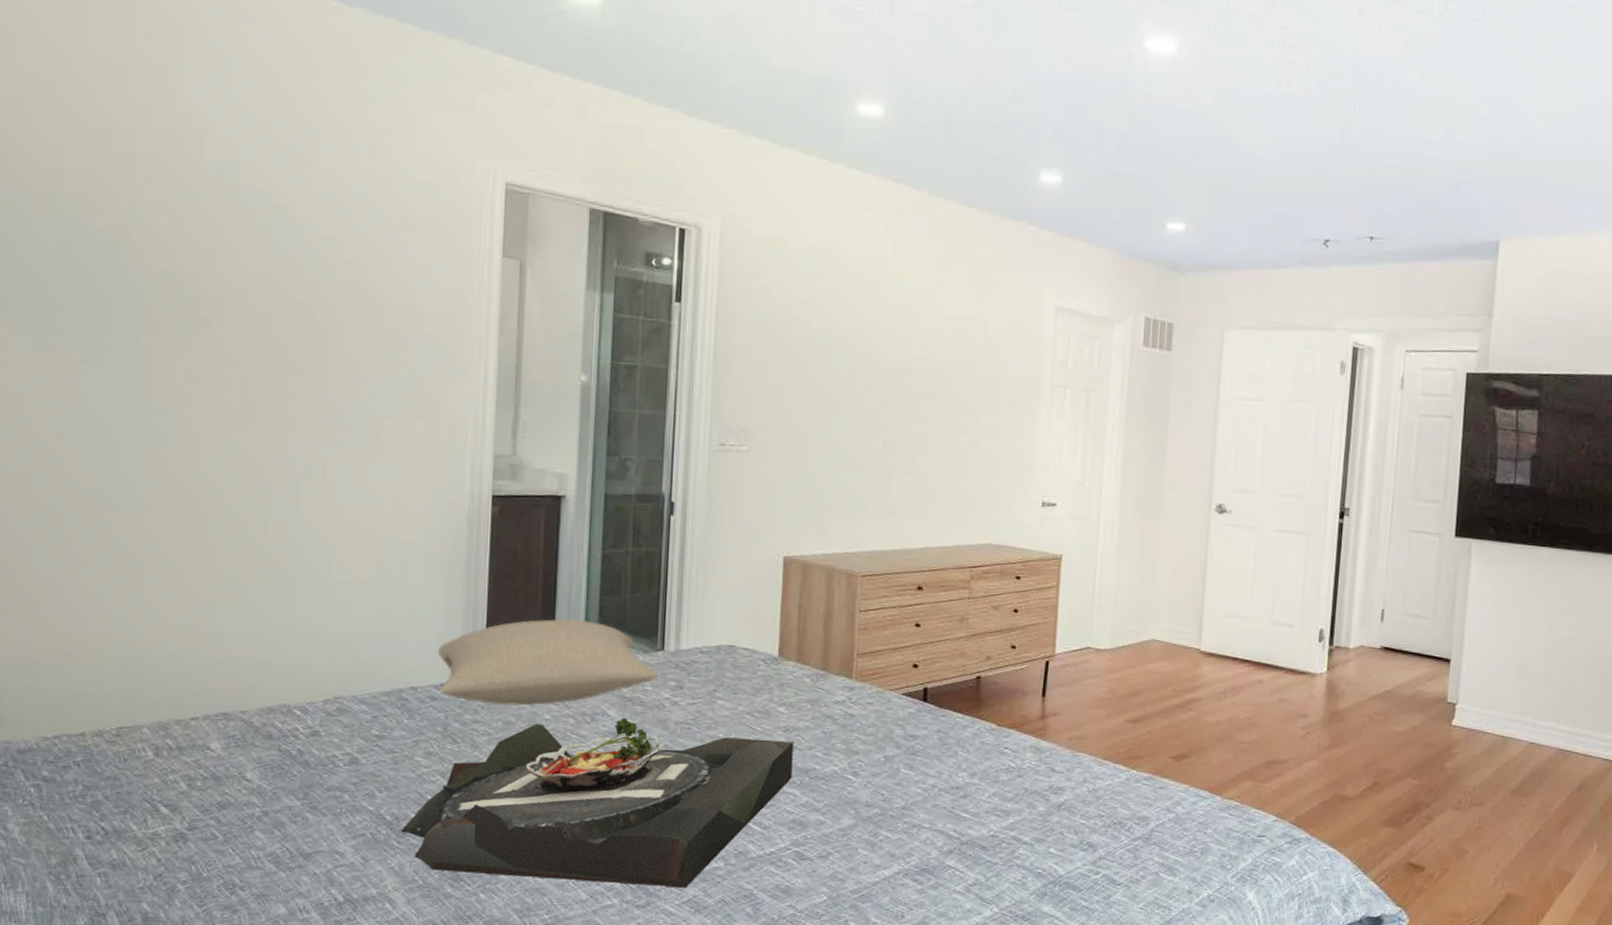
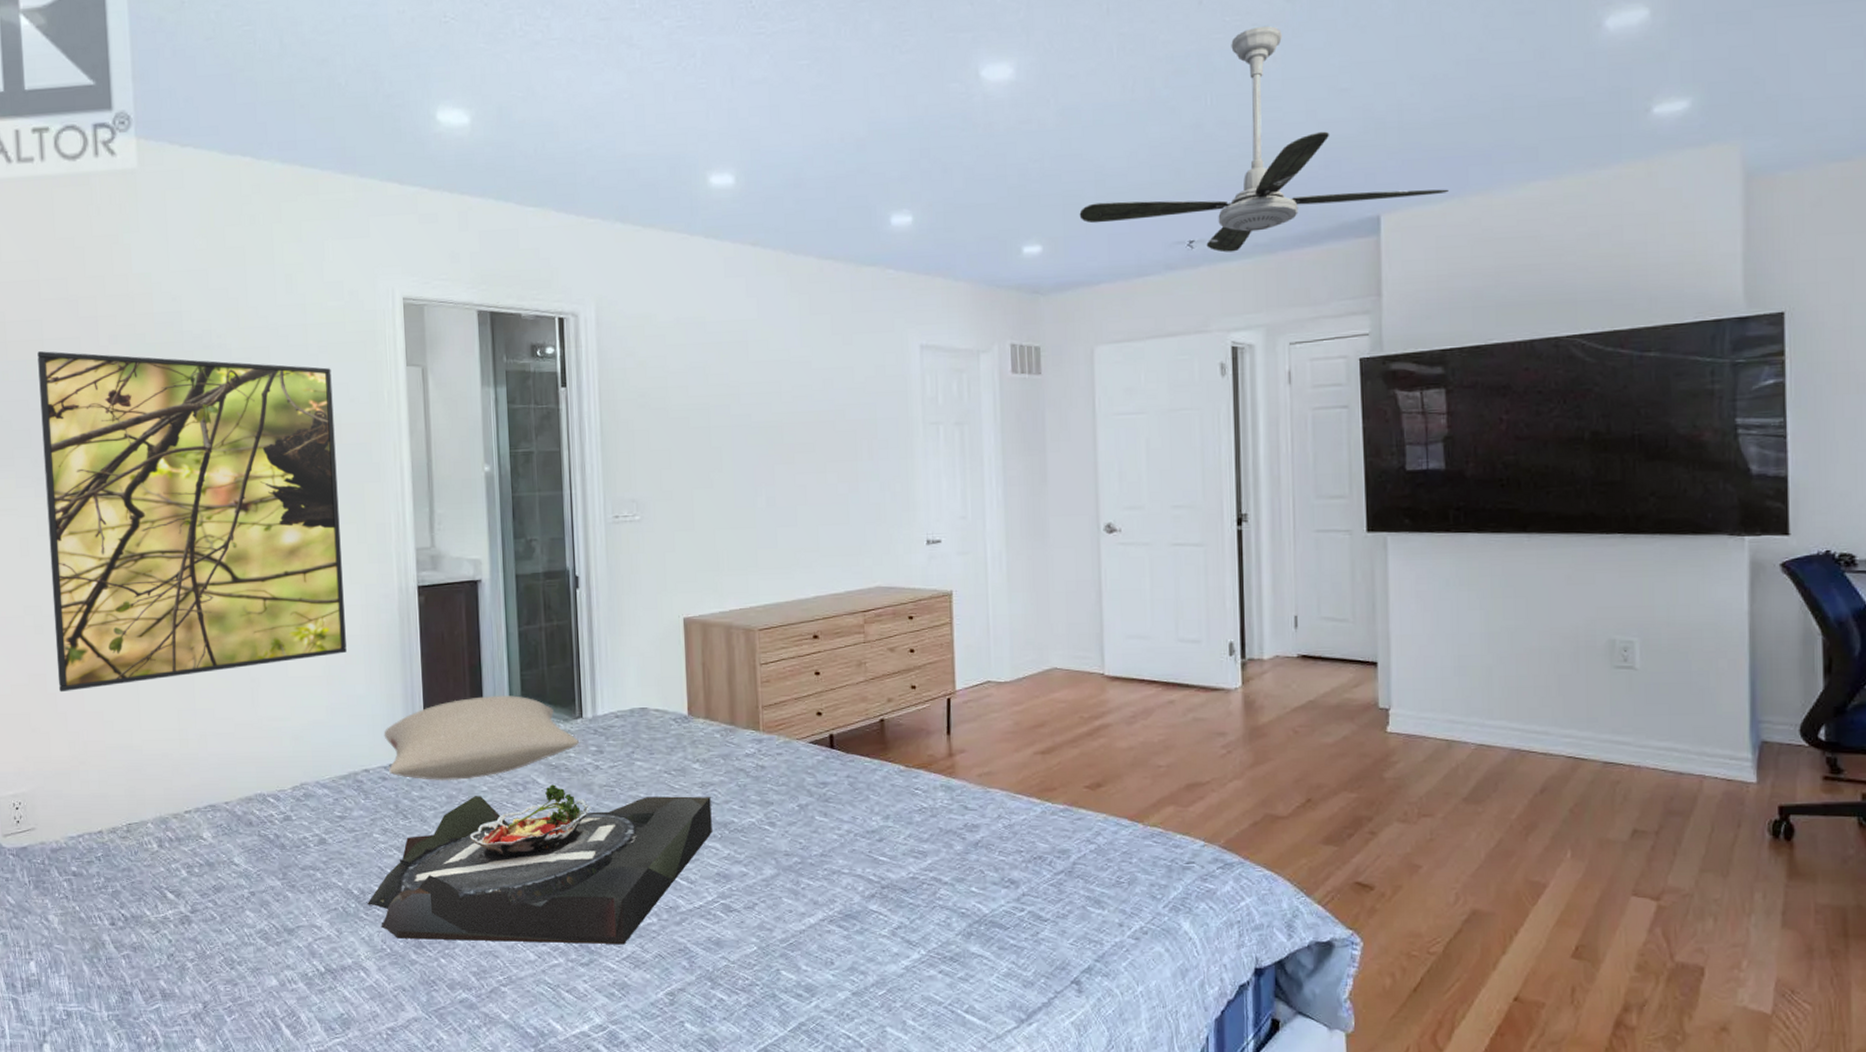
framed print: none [44,183,414,574] -> present [37,351,347,693]
ceiling fan: none [1224,43,1562,257] -> present [1079,26,1449,253]

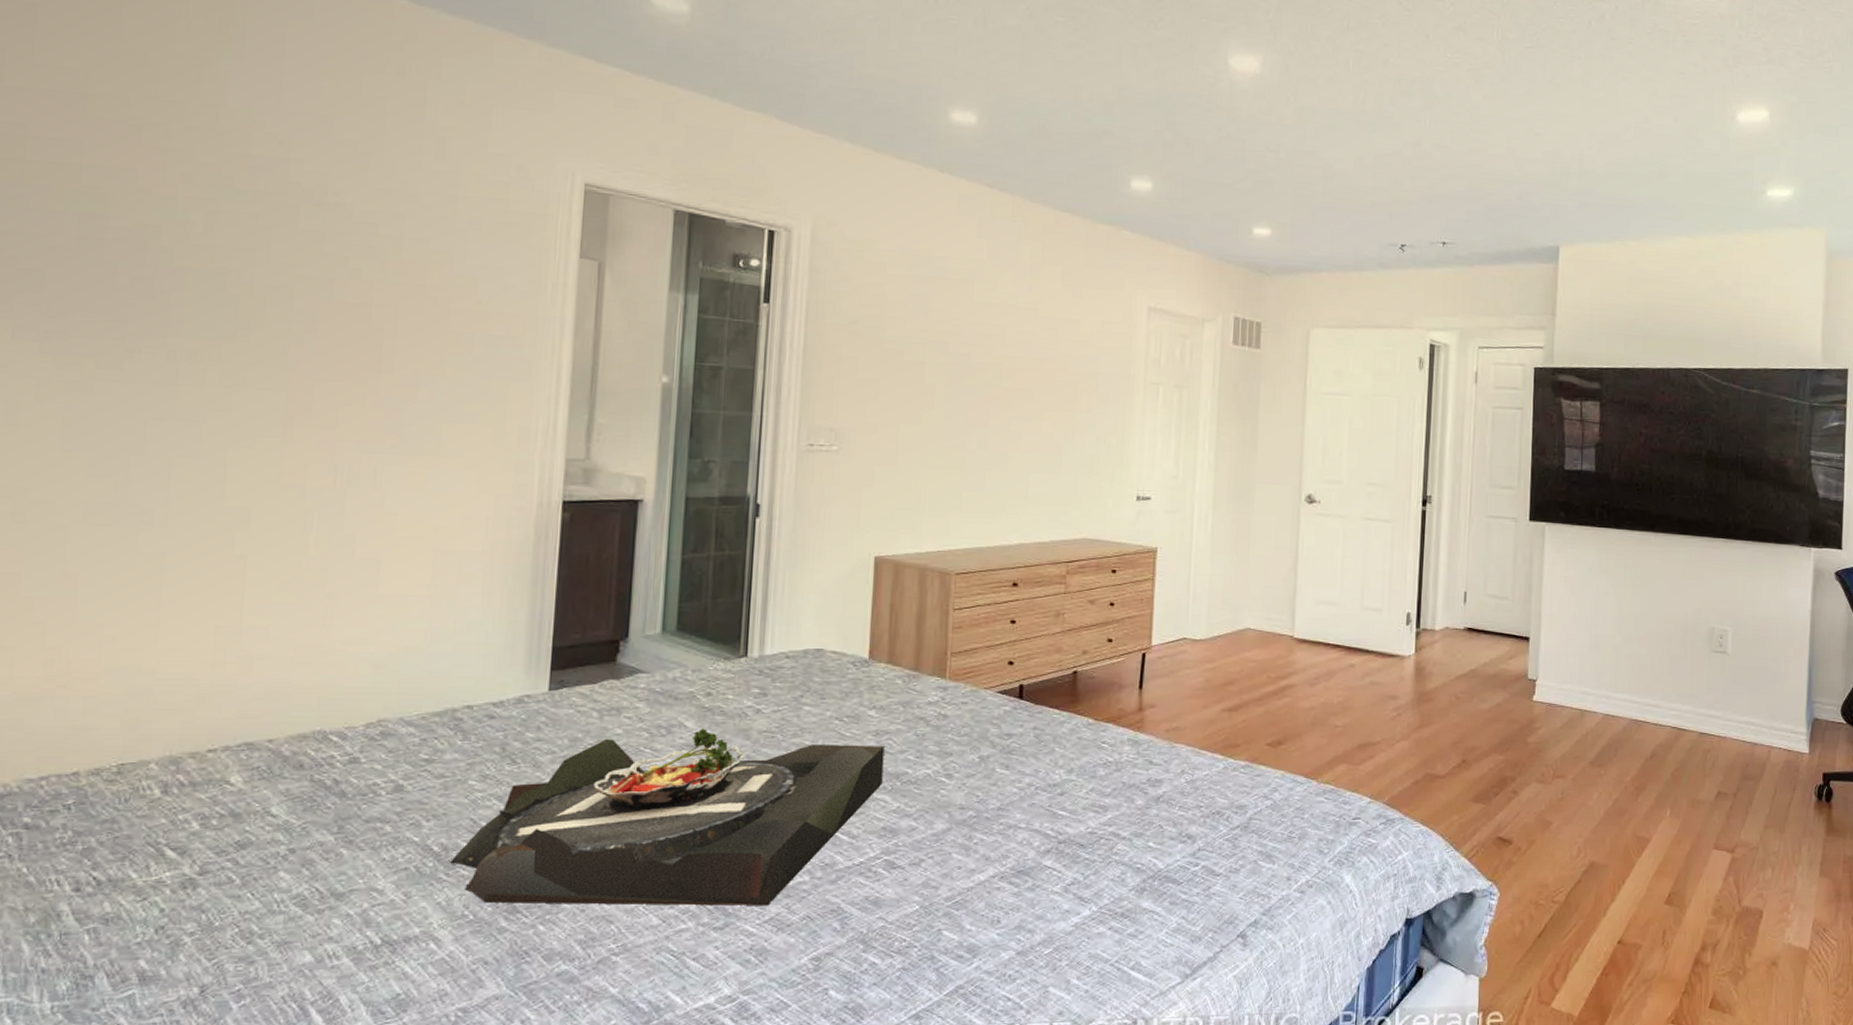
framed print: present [37,351,347,693] -> none [38,178,483,597]
pillow: present [383,695,579,781] -> none [497,628,740,722]
ceiling fan: present [1079,26,1449,253] -> none [1307,67,1614,260]

